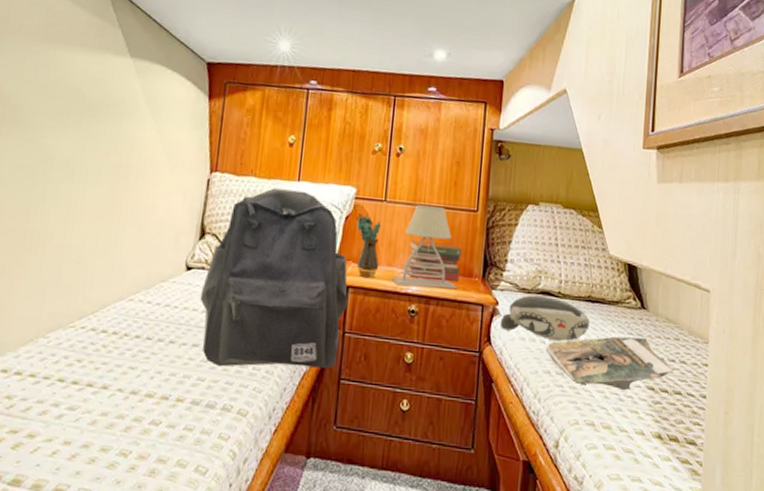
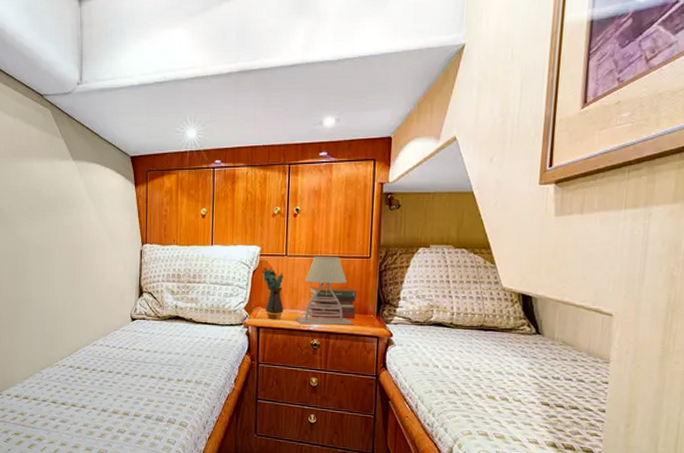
backpack: present [200,188,348,369] -> none [144,253,260,391]
plush toy: present [500,295,591,341] -> none [394,327,483,365]
magazine: present [545,336,674,391] -> none [438,359,571,406]

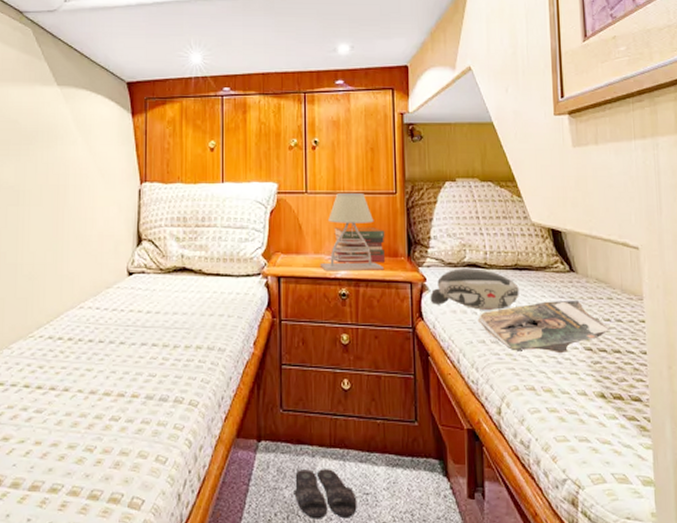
vase: present [262,267,284,320] -> none [281,207,307,268]
plush toy: none [394,327,483,365] -> present [430,268,520,310]
magazine: none [438,359,571,406] -> present [477,301,610,354]

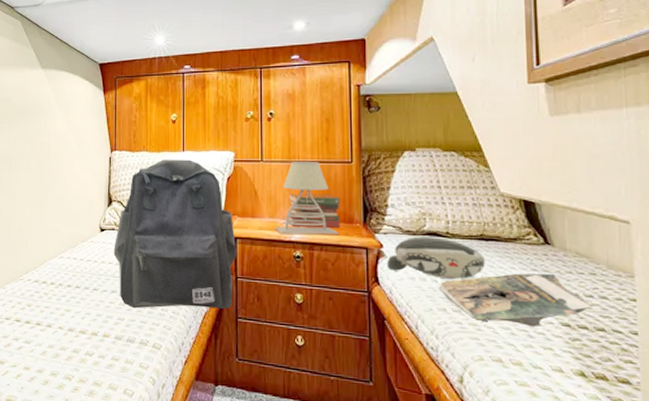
backpack: none [143,192,281,362] -> present [113,159,237,309]

